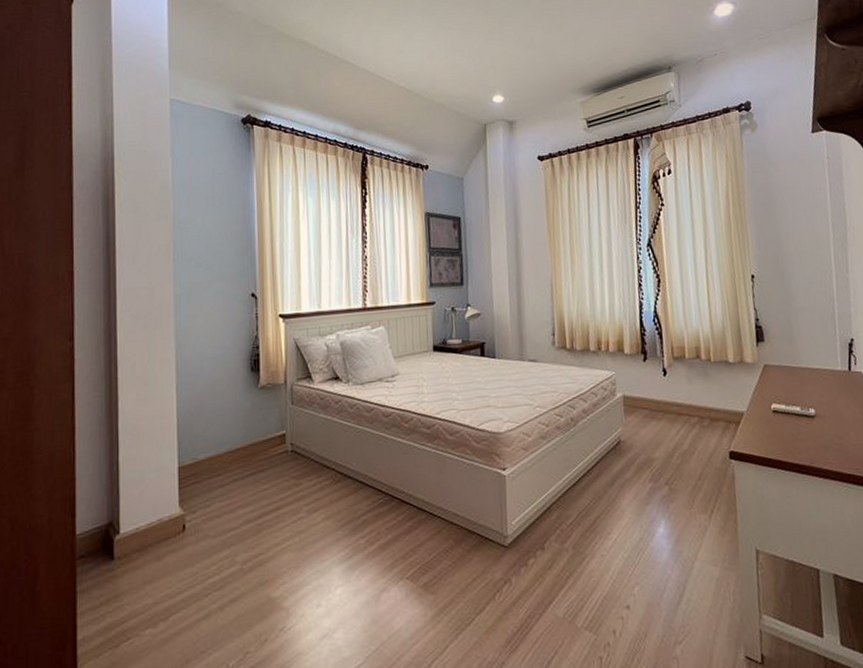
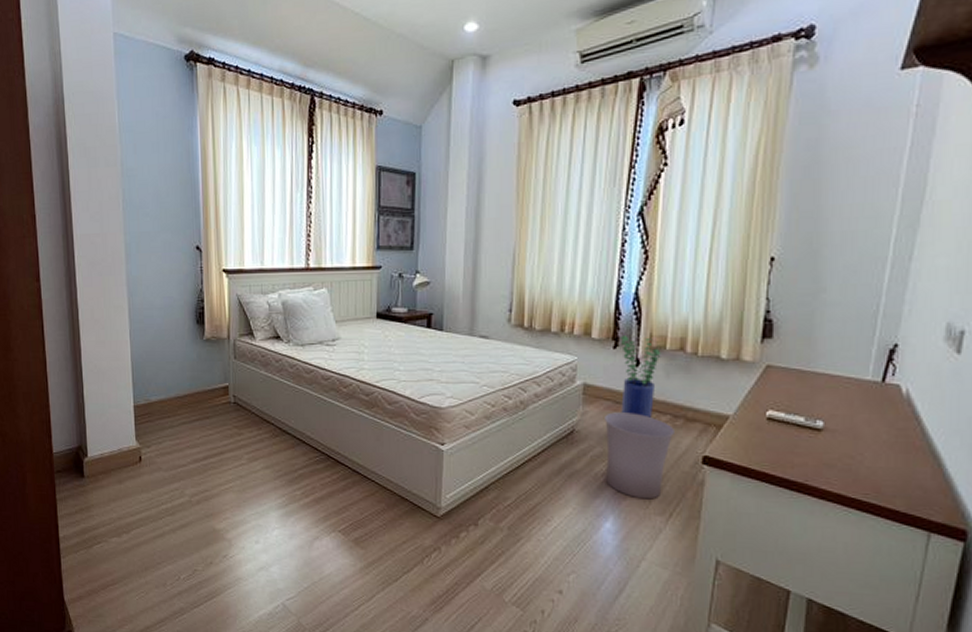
waste bin: none [644,418,703,500] -> present [605,412,674,500]
vase: none [647,345,684,423] -> present [620,331,661,419]

